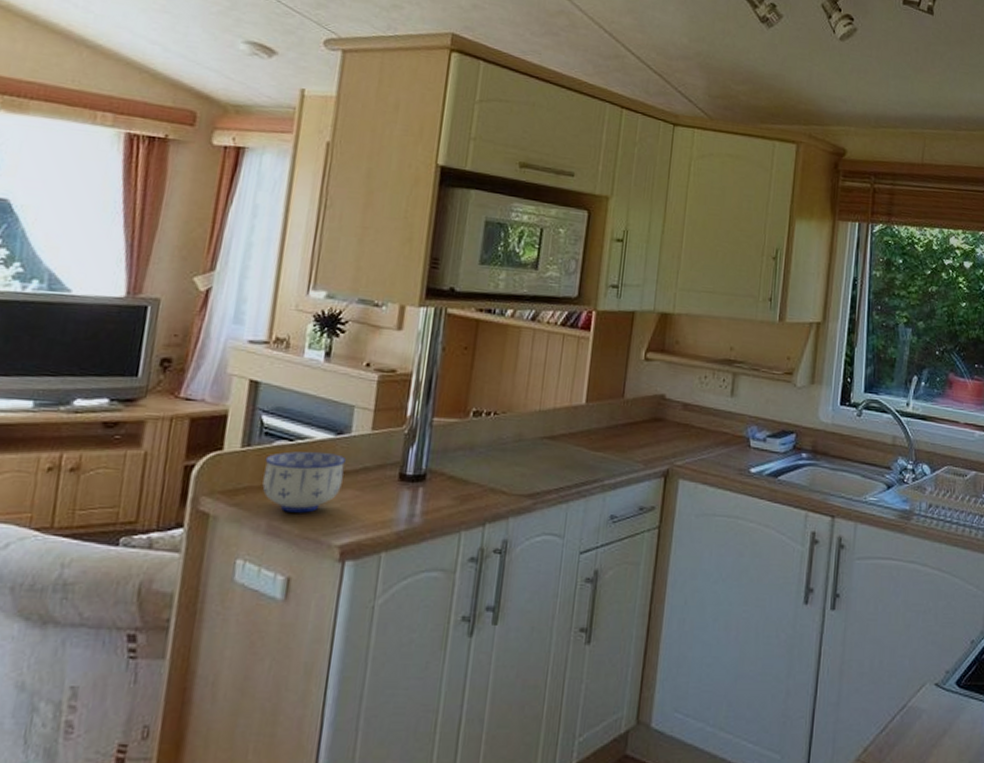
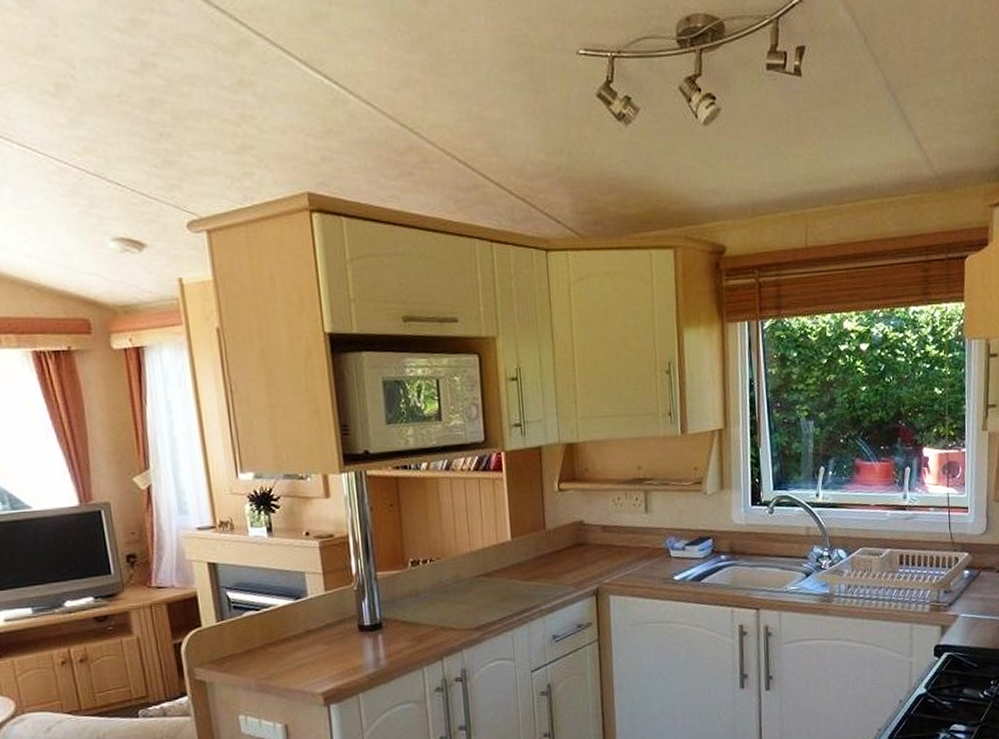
bowl: present [262,451,346,513] -> none [239,616,311,671]

